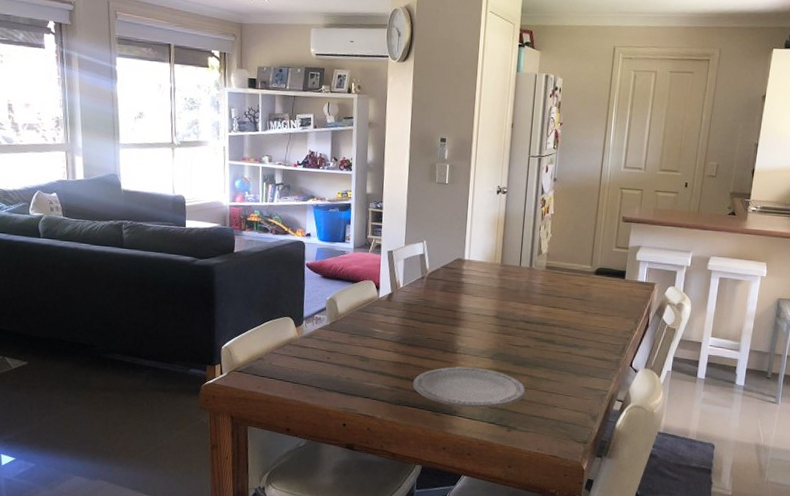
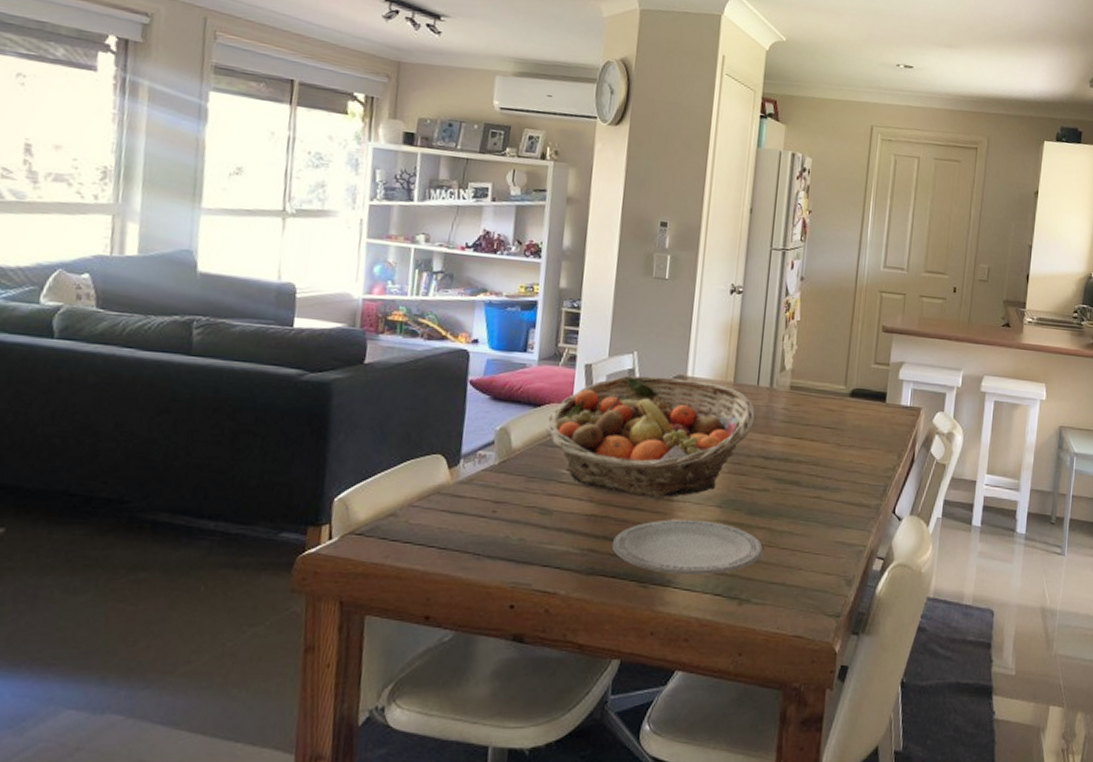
fruit basket: none [361,259,519,351] -> present [545,375,755,498]

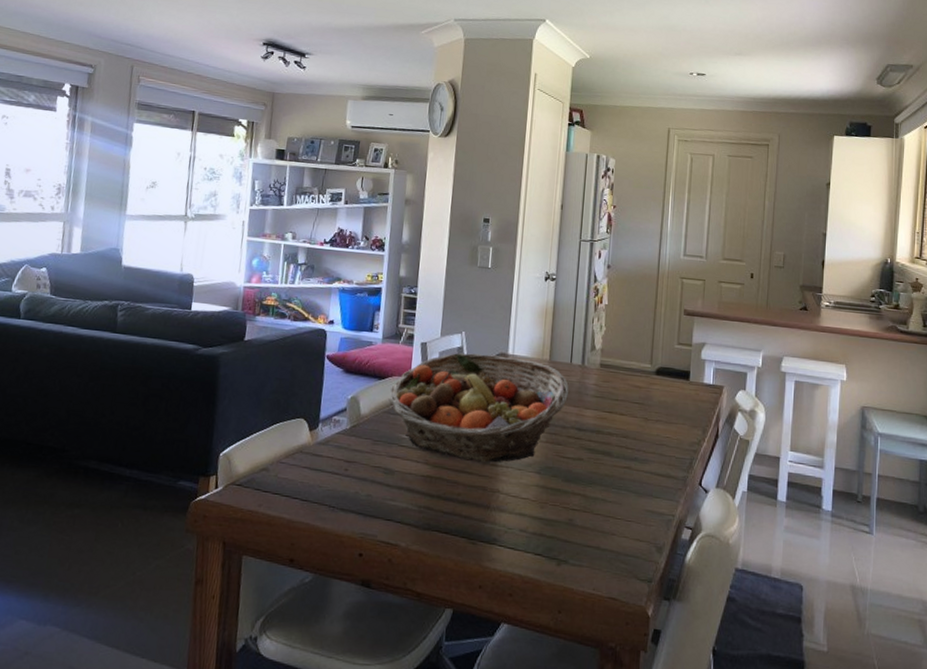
plate: present [611,519,764,575] -> none [444,483,579,536]

